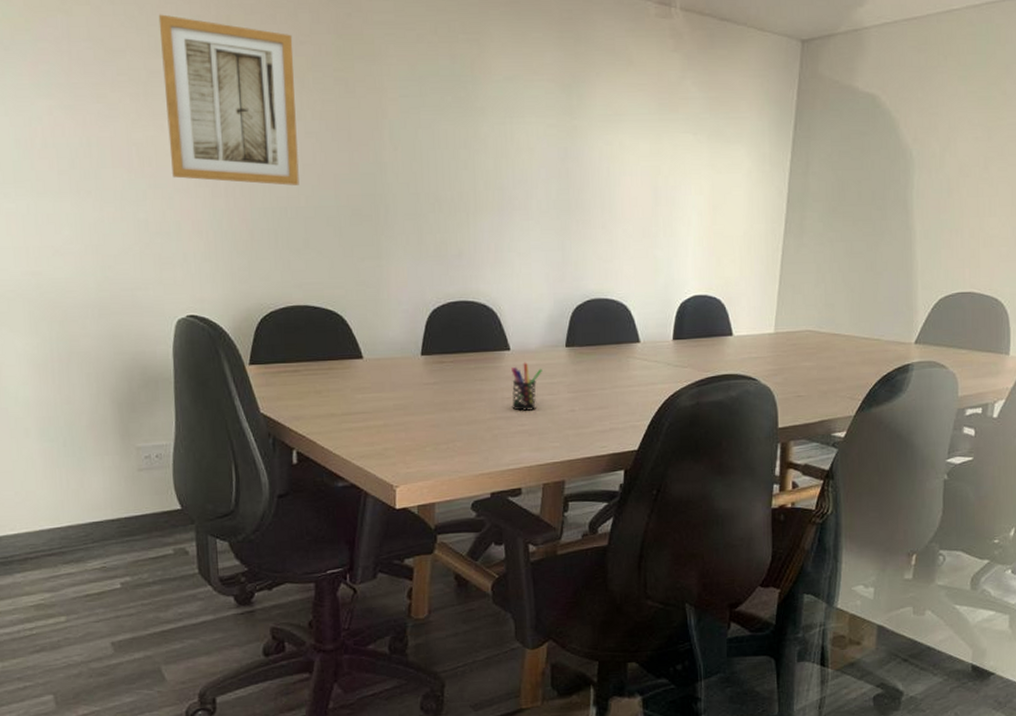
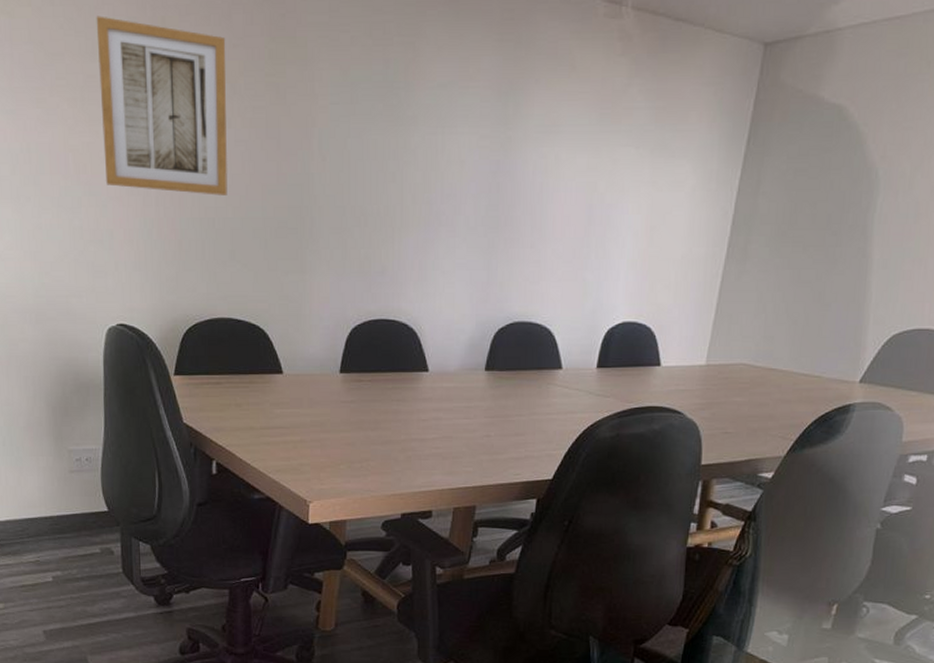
pen holder: present [511,362,542,411] -> none [427,384,460,434]

